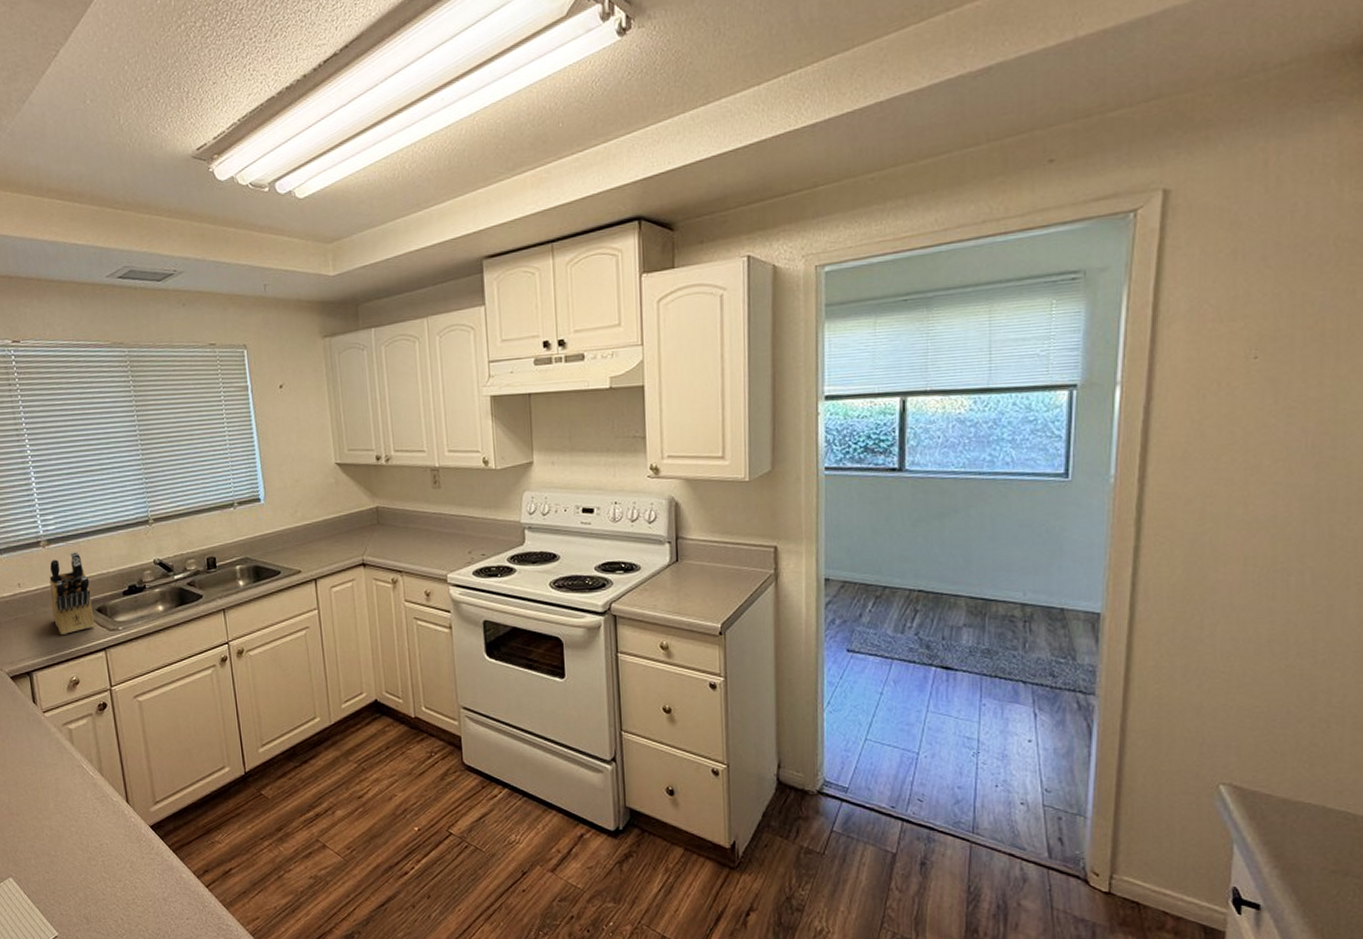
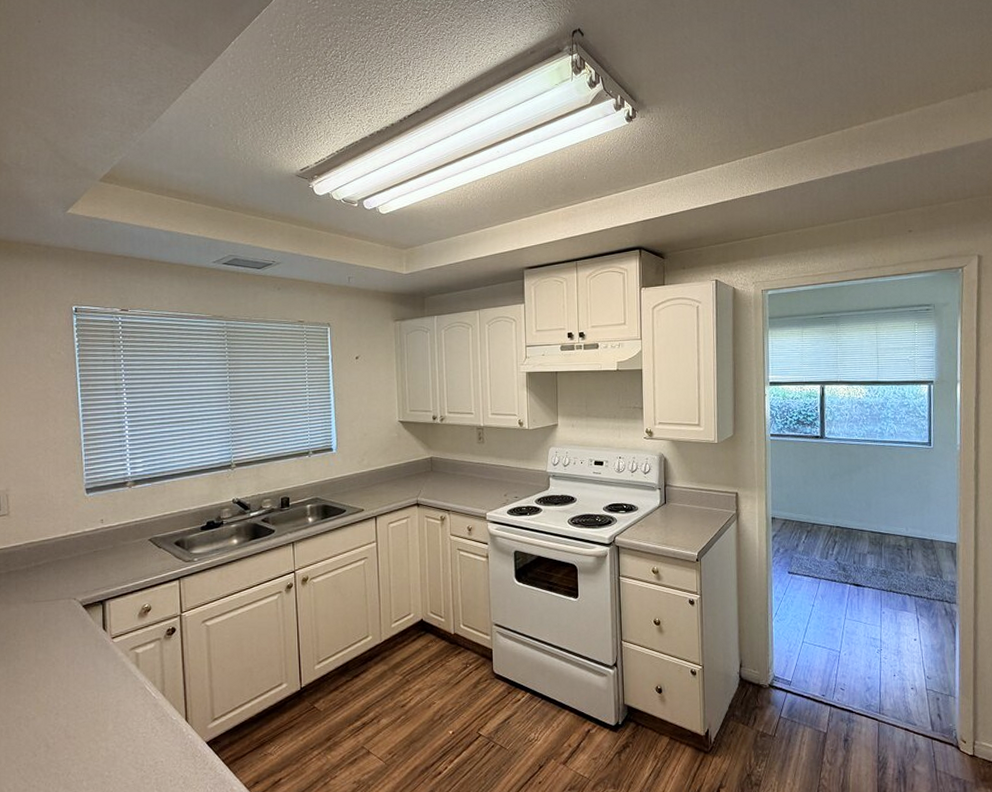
knife block: present [49,552,95,634] -> none [132,492,172,566]

